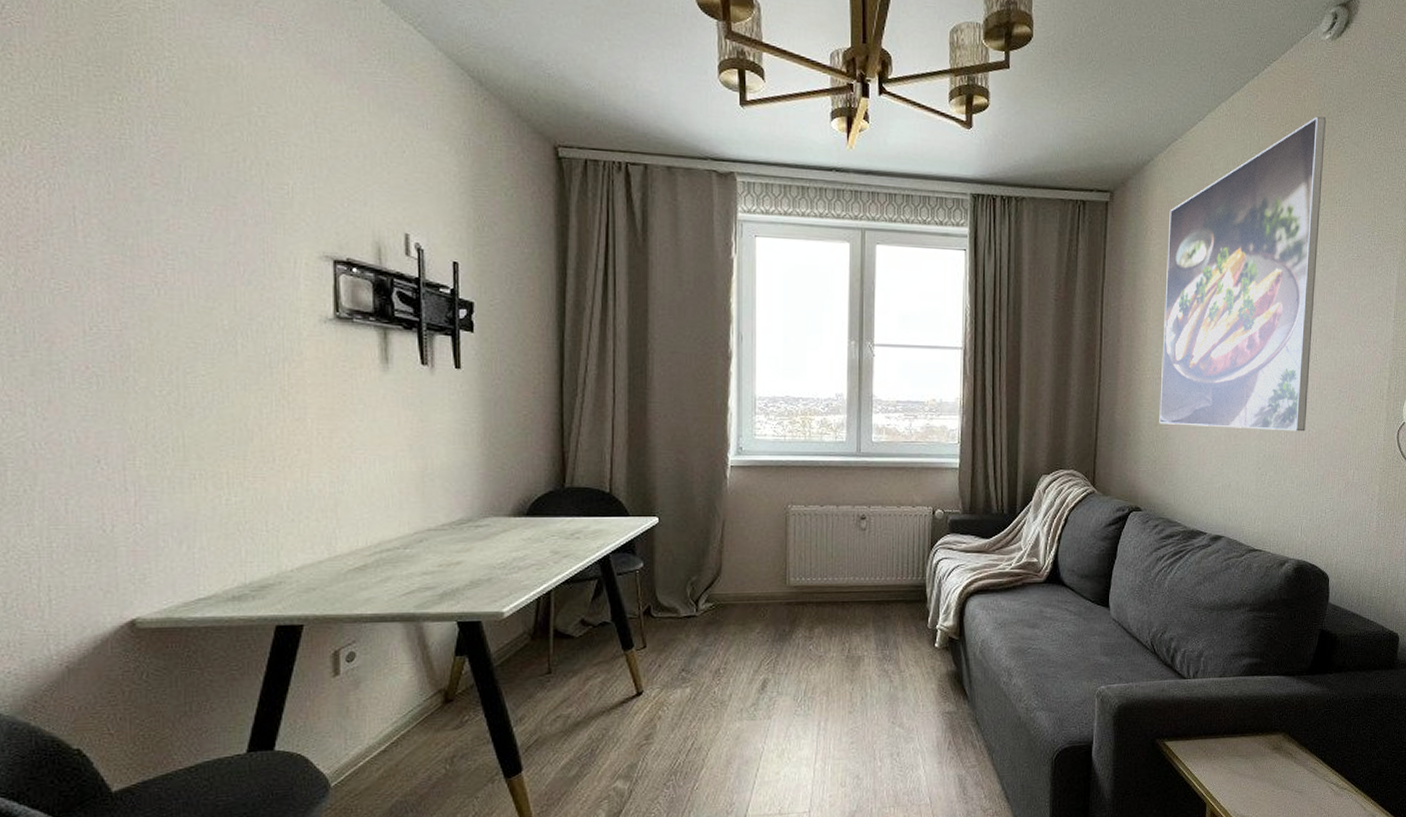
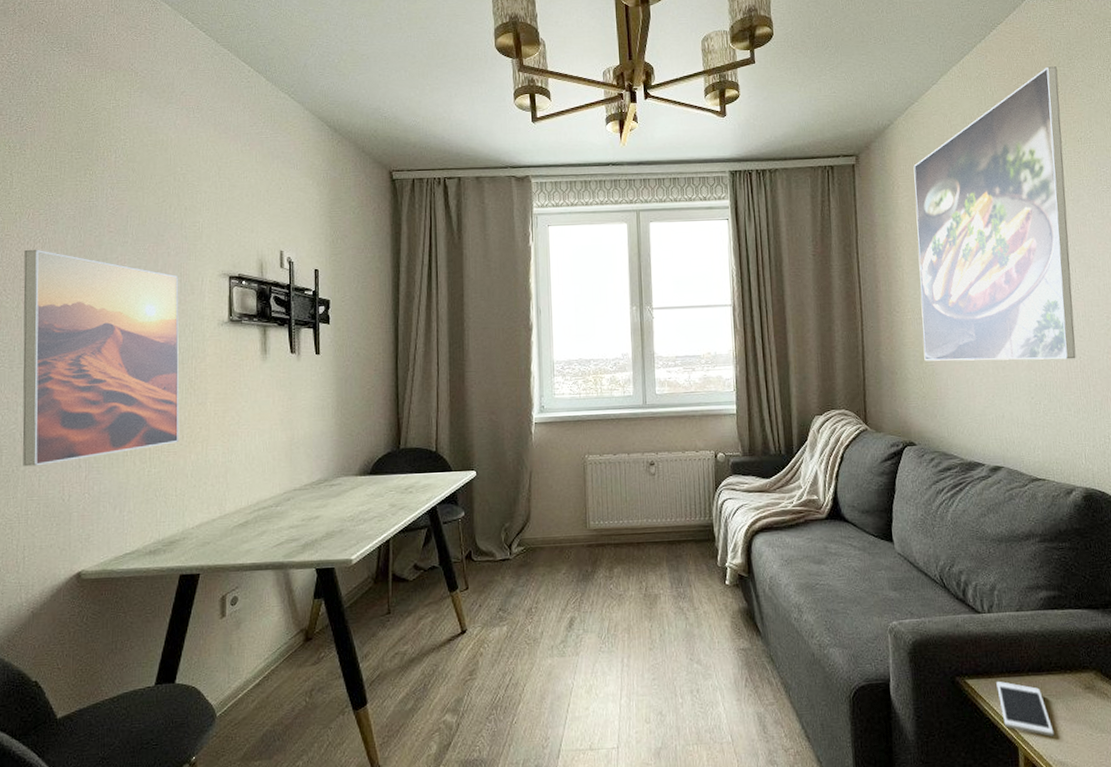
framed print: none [21,195,269,486] -> present [22,249,179,467]
cell phone: none [1193,743,1240,793] -> present [996,681,1054,736]

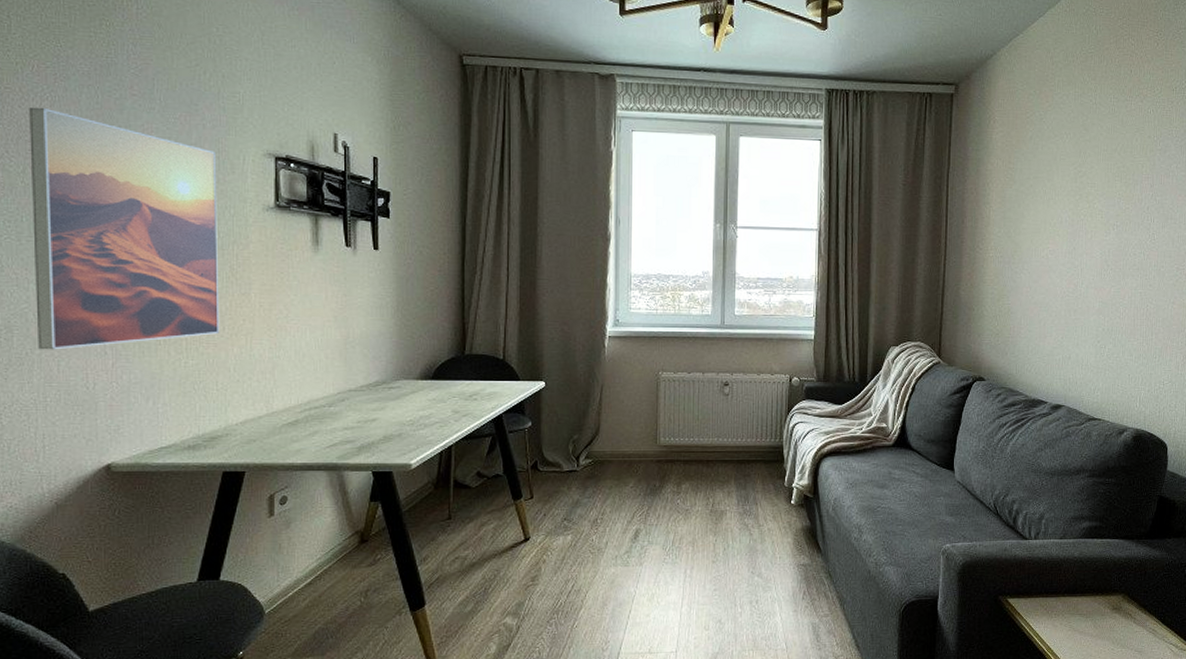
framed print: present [913,66,1076,361] -> none [1001,9,1162,307]
cell phone: present [996,681,1054,736] -> none [1034,601,1081,650]

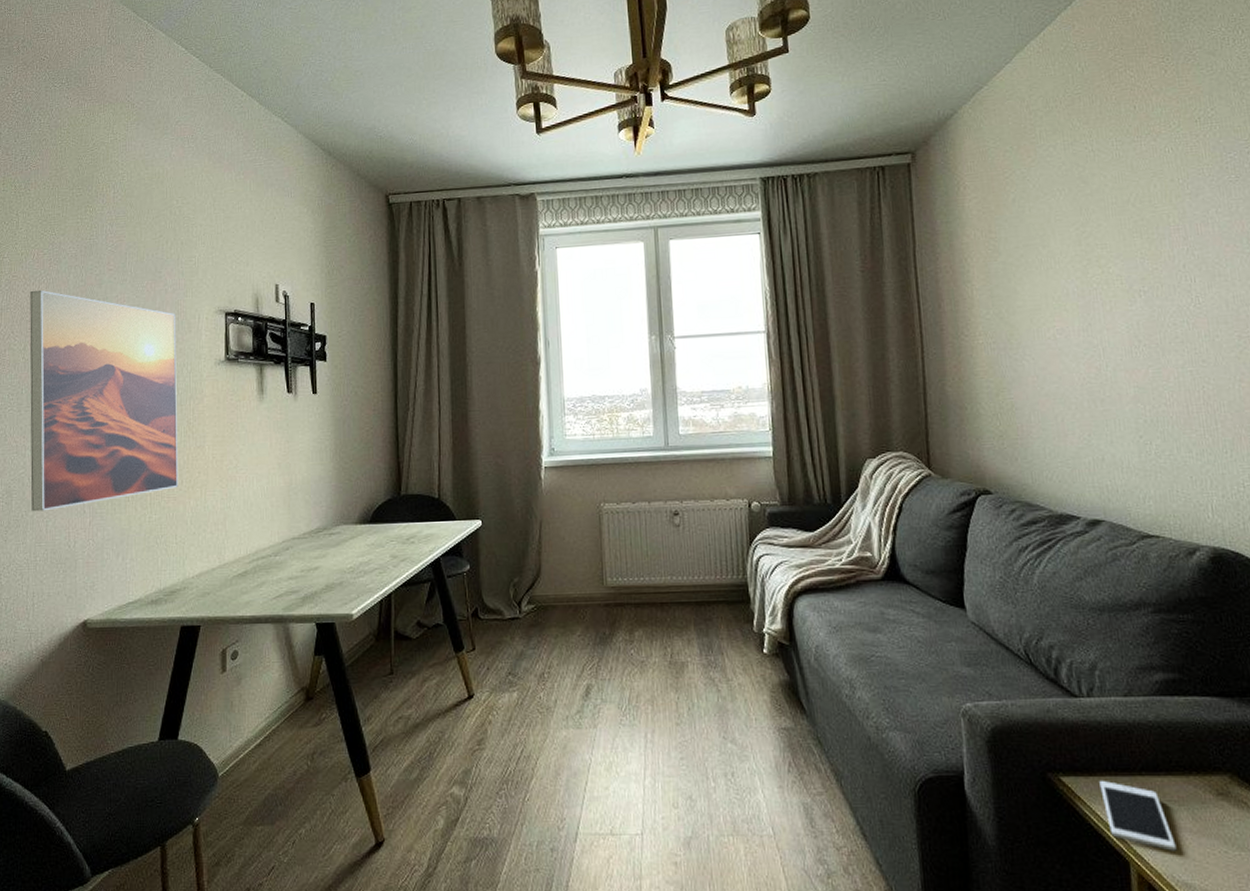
cell phone: none [1034,601,1081,650] -> present [1099,781,1177,851]

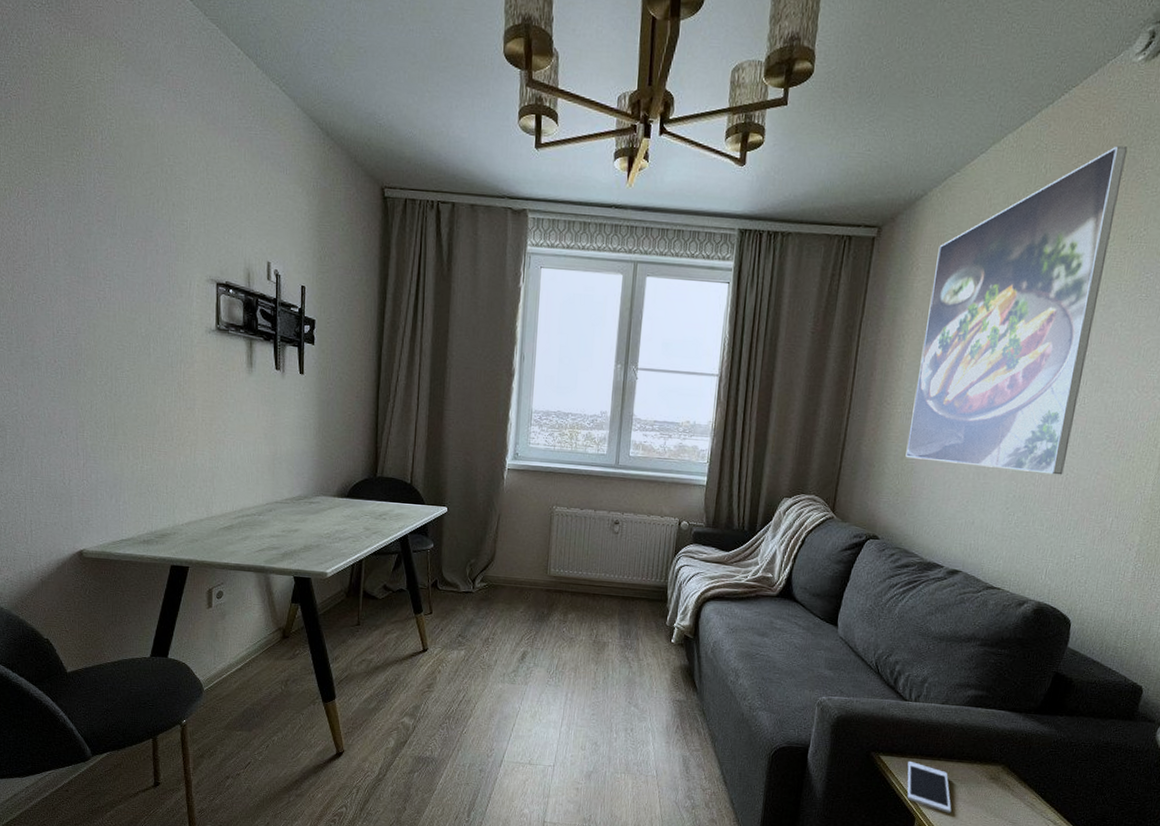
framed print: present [30,290,179,512] -> none [16,230,169,449]
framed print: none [983,32,1198,394] -> present [905,146,1127,475]

